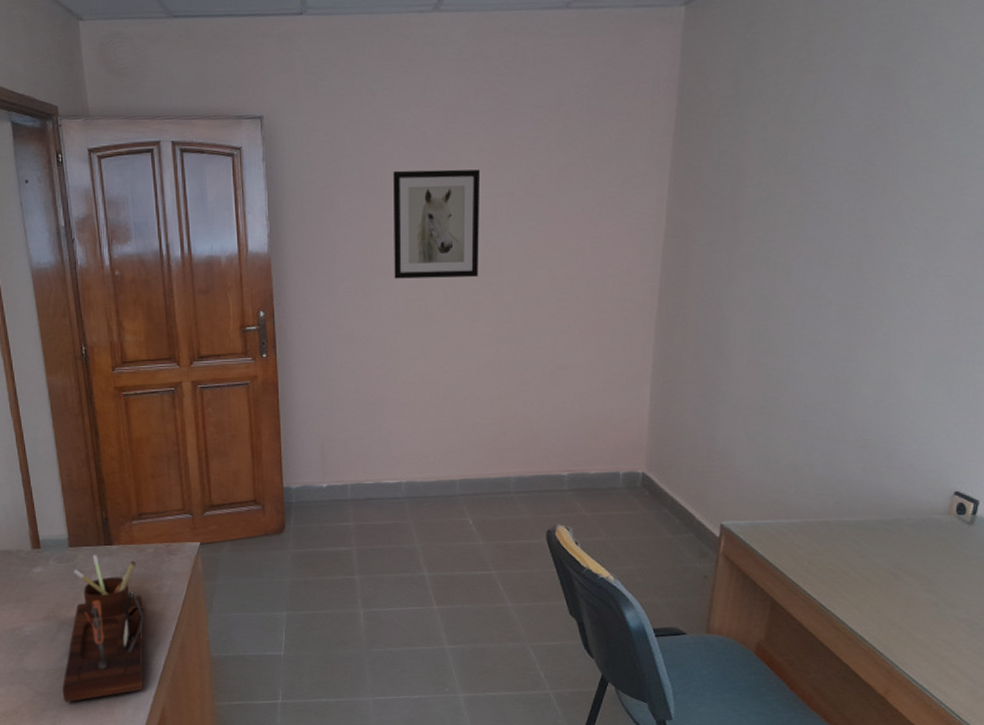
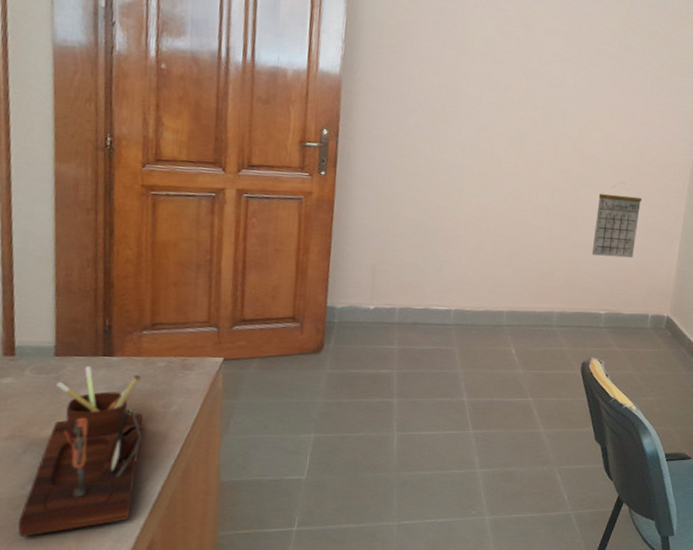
wall art: present [393,169,481,279] -> none [465,21,554,129]
calendar: none [546,329,600,411] -> present [591,185,642,258]

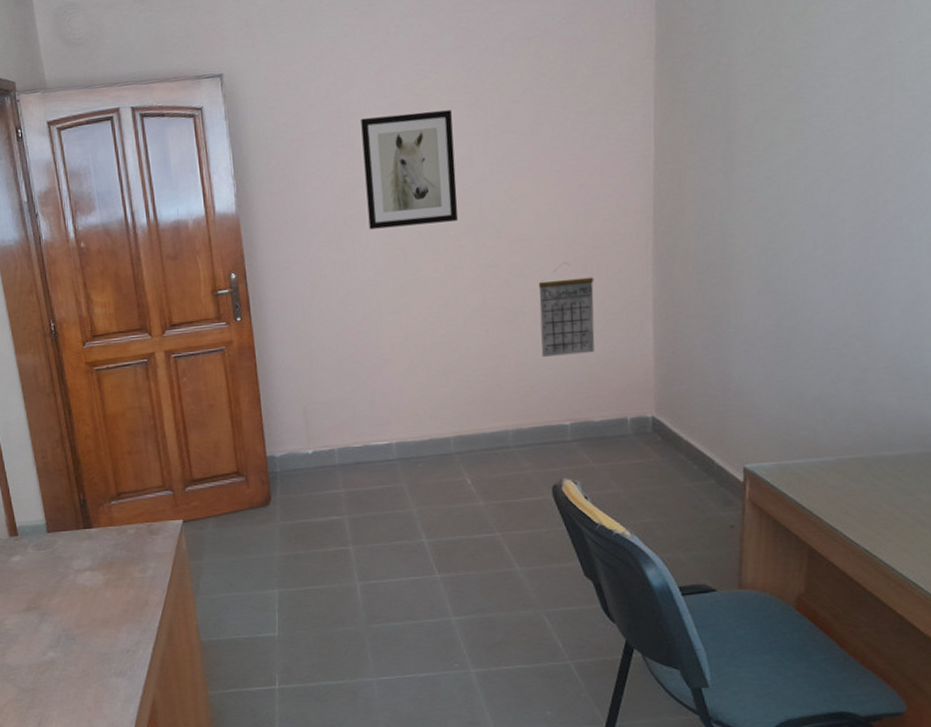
desk organizer: present [18,366,144,537] -> none [47,539,132,698]
wall art: none [465,21,554,129] -> present [361,110,458,230]

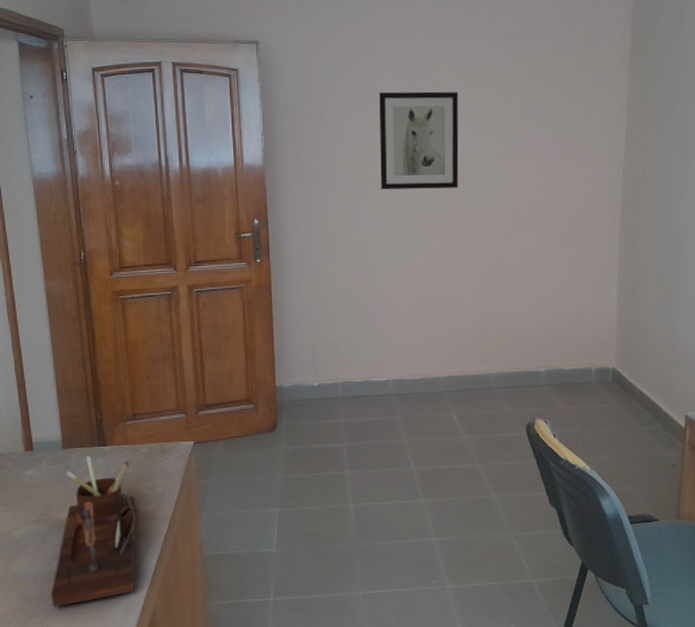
desk organizer: none [47,539,132,698] -> present [51,456,136,607]
calendar: present [538,268,595,357] -> none [523,235,571,311]

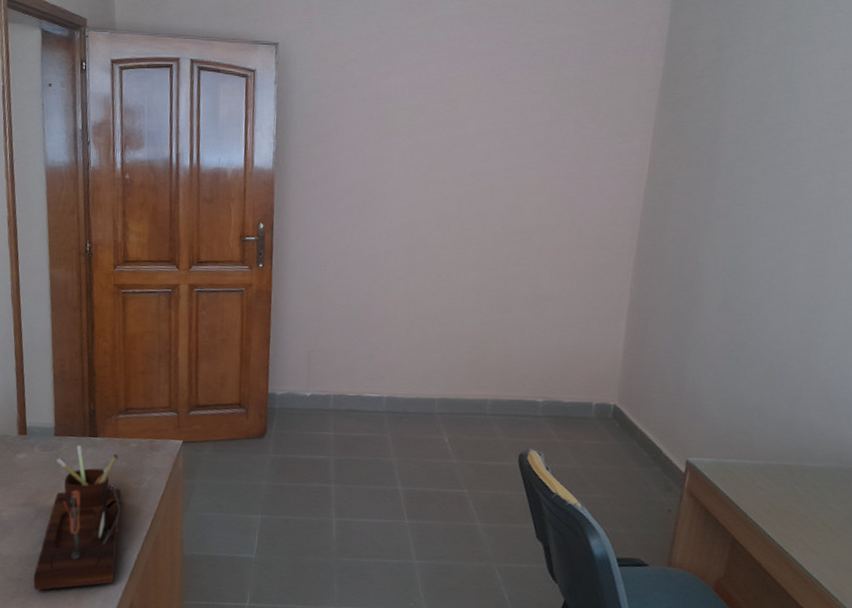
wall art: present [379,91,459,190] -> none [390,102,478,207]

